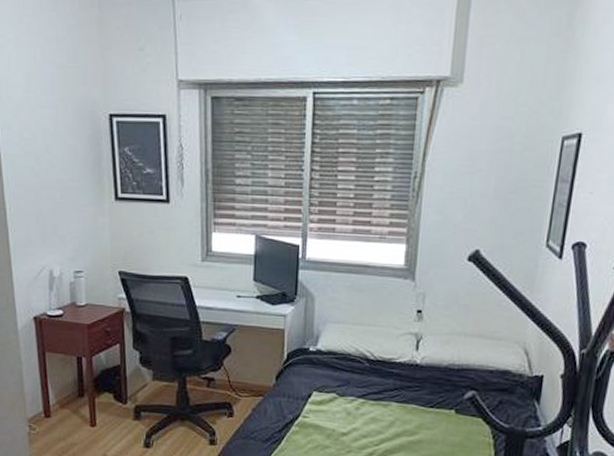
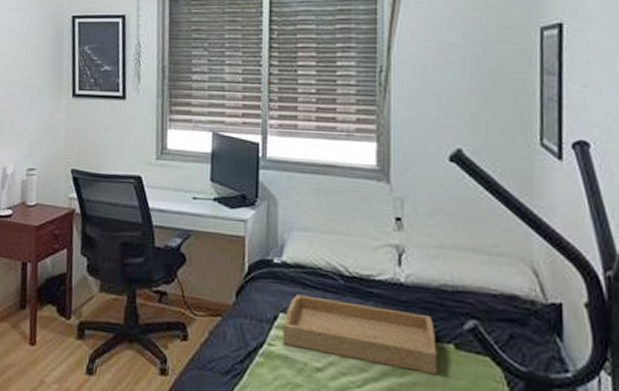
serving tray: none [315,376,441,434] -> present [282,294,437,375]

